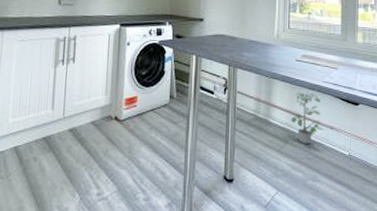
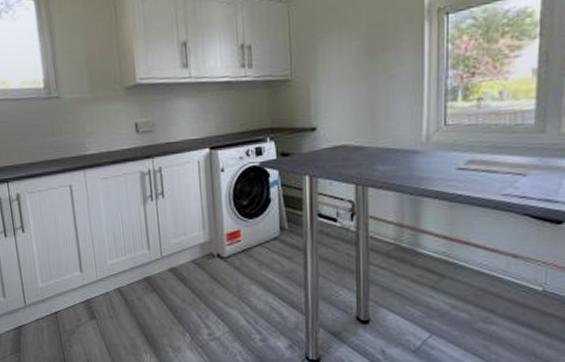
potted plant: present [291,91,325,144] -> none [450,210,503,278]

